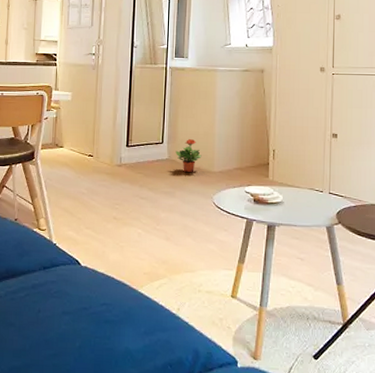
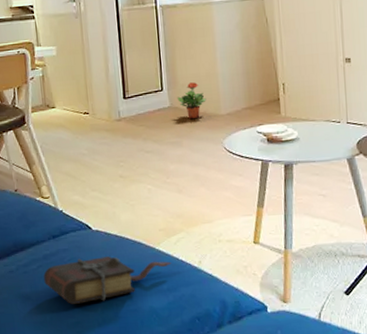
book: none [29,292,152,337] -> present [43,256,172,304]

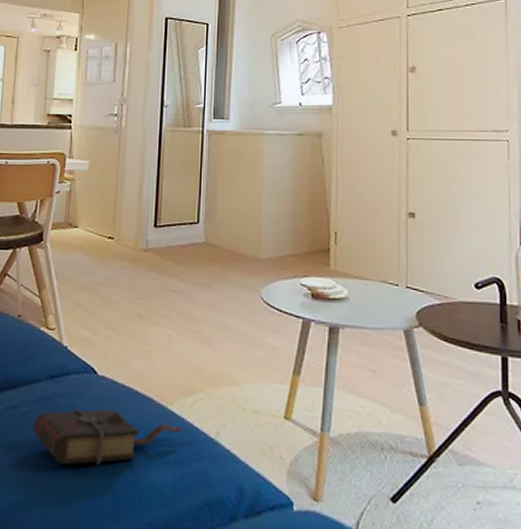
potted plant: present [177,82,206,118] -> none [214,218,247,259]

